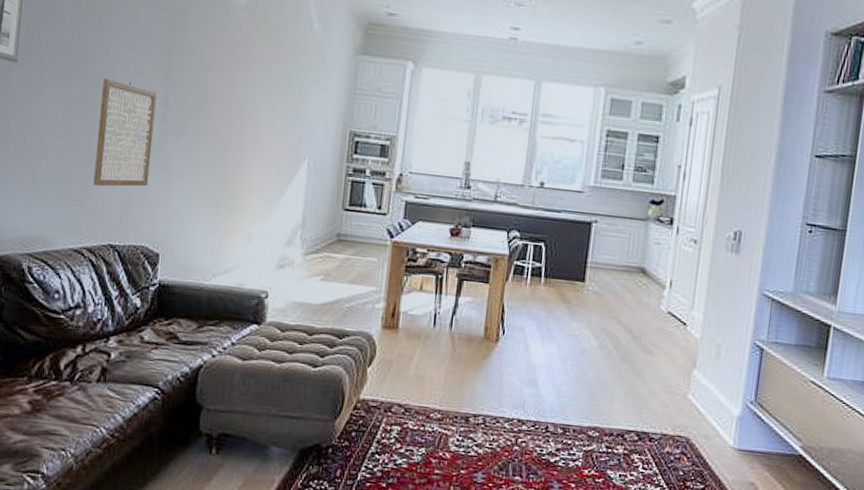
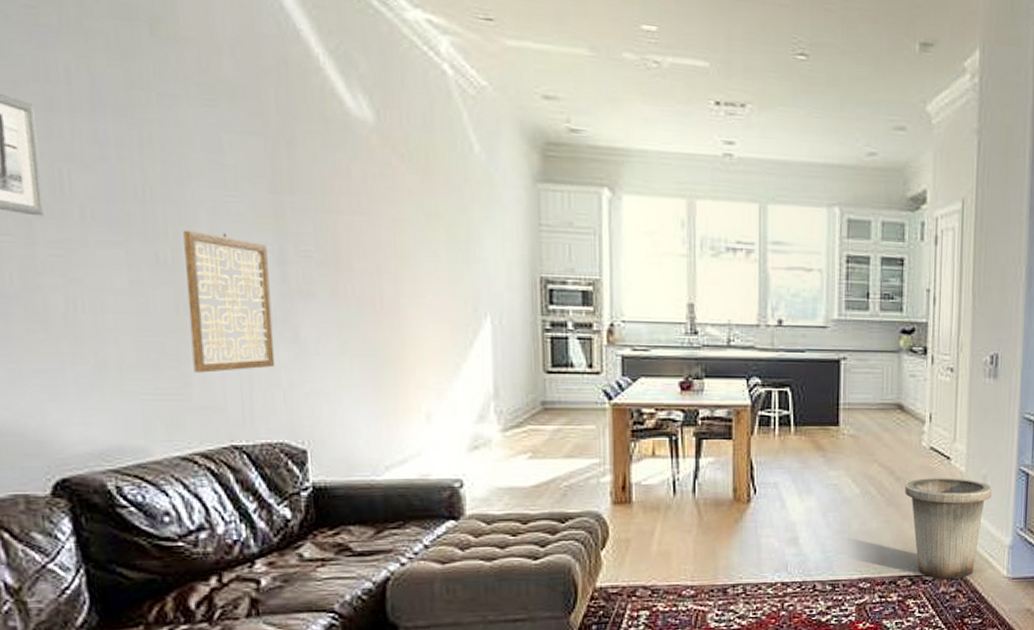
trash can: none [640,340,726,441] -> present [905,478,993,579]

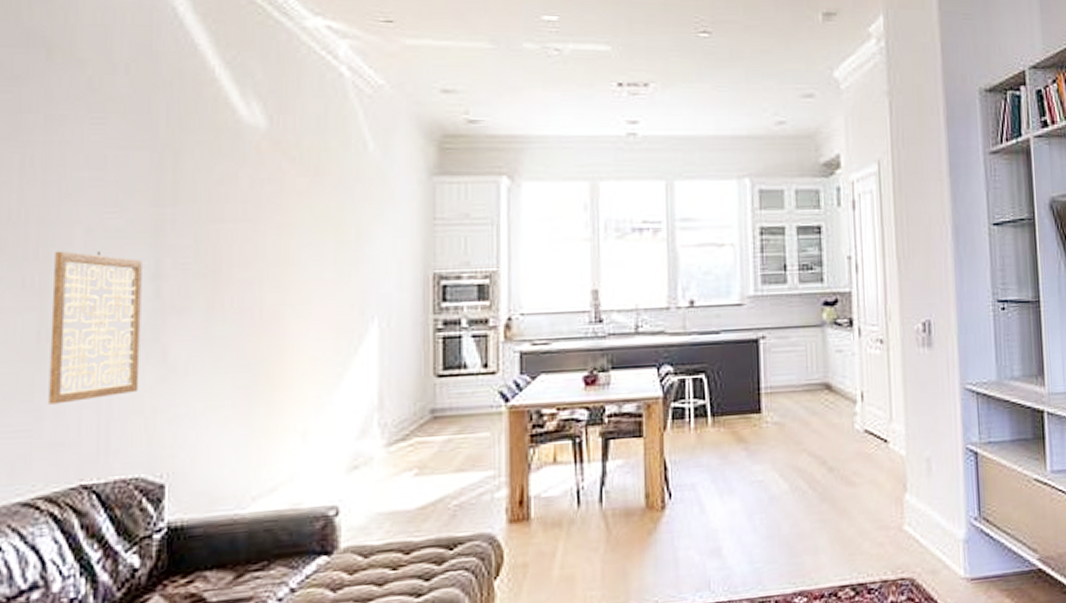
trash can: present [905,478,993,579] -> none [839,463,939,585]

